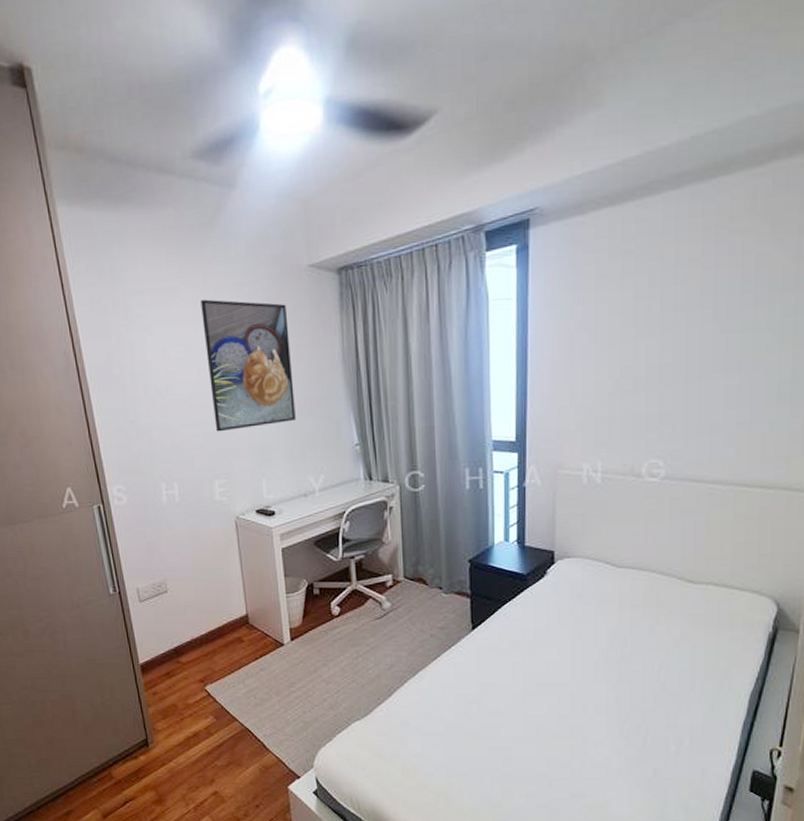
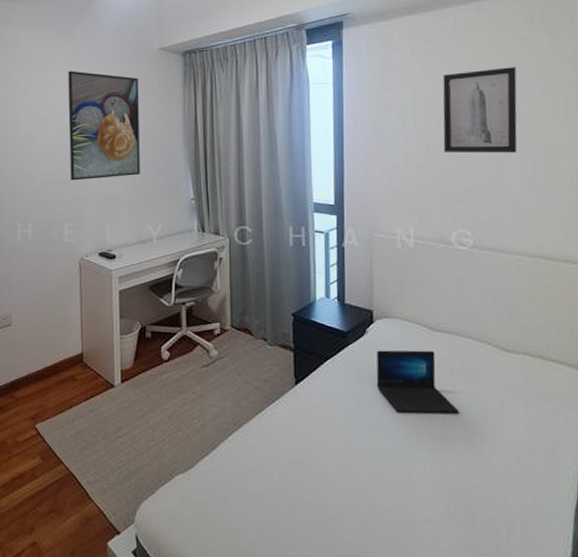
laptop: none [555,587,638,648] -> present [376,350,459,414]
wall art: none [640,267,730,374] -> present [442,67,518,154]

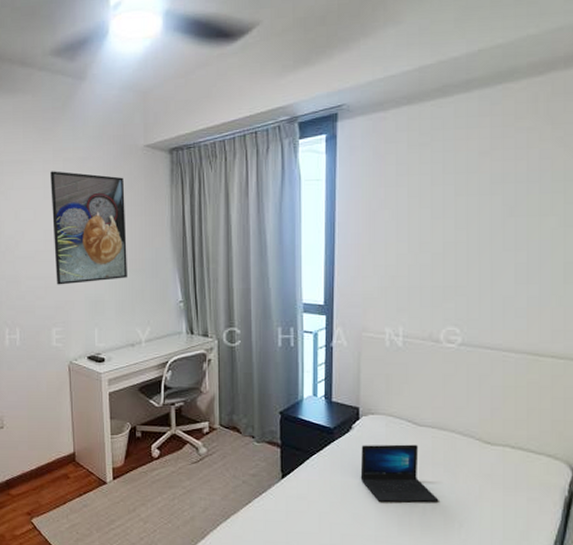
wall art: present [442,67,518,154] -> none [437,159,516,251]

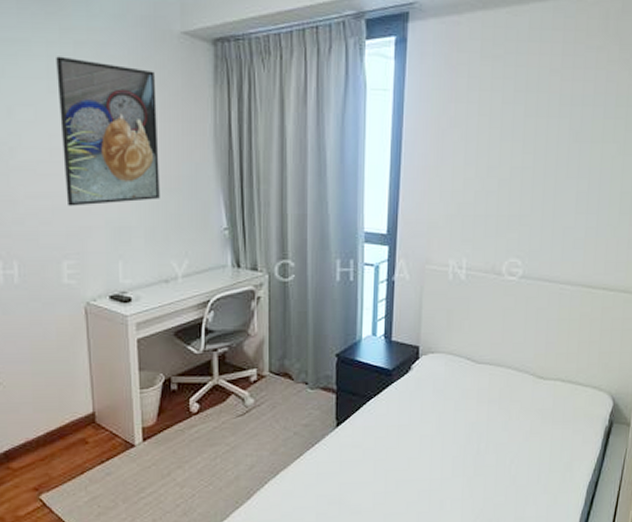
laptop: present [360,444,439,502] -> none [417,383,493,444]

